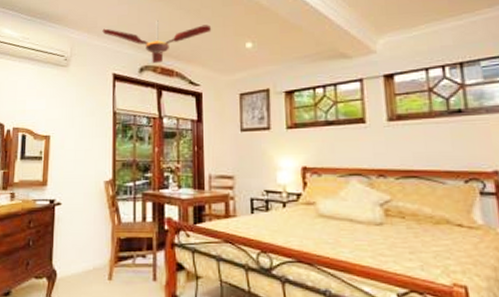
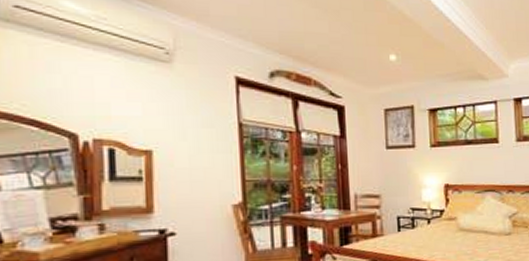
ceiling fan: present [102,19,212,64] -> none [217,16,353,69]

